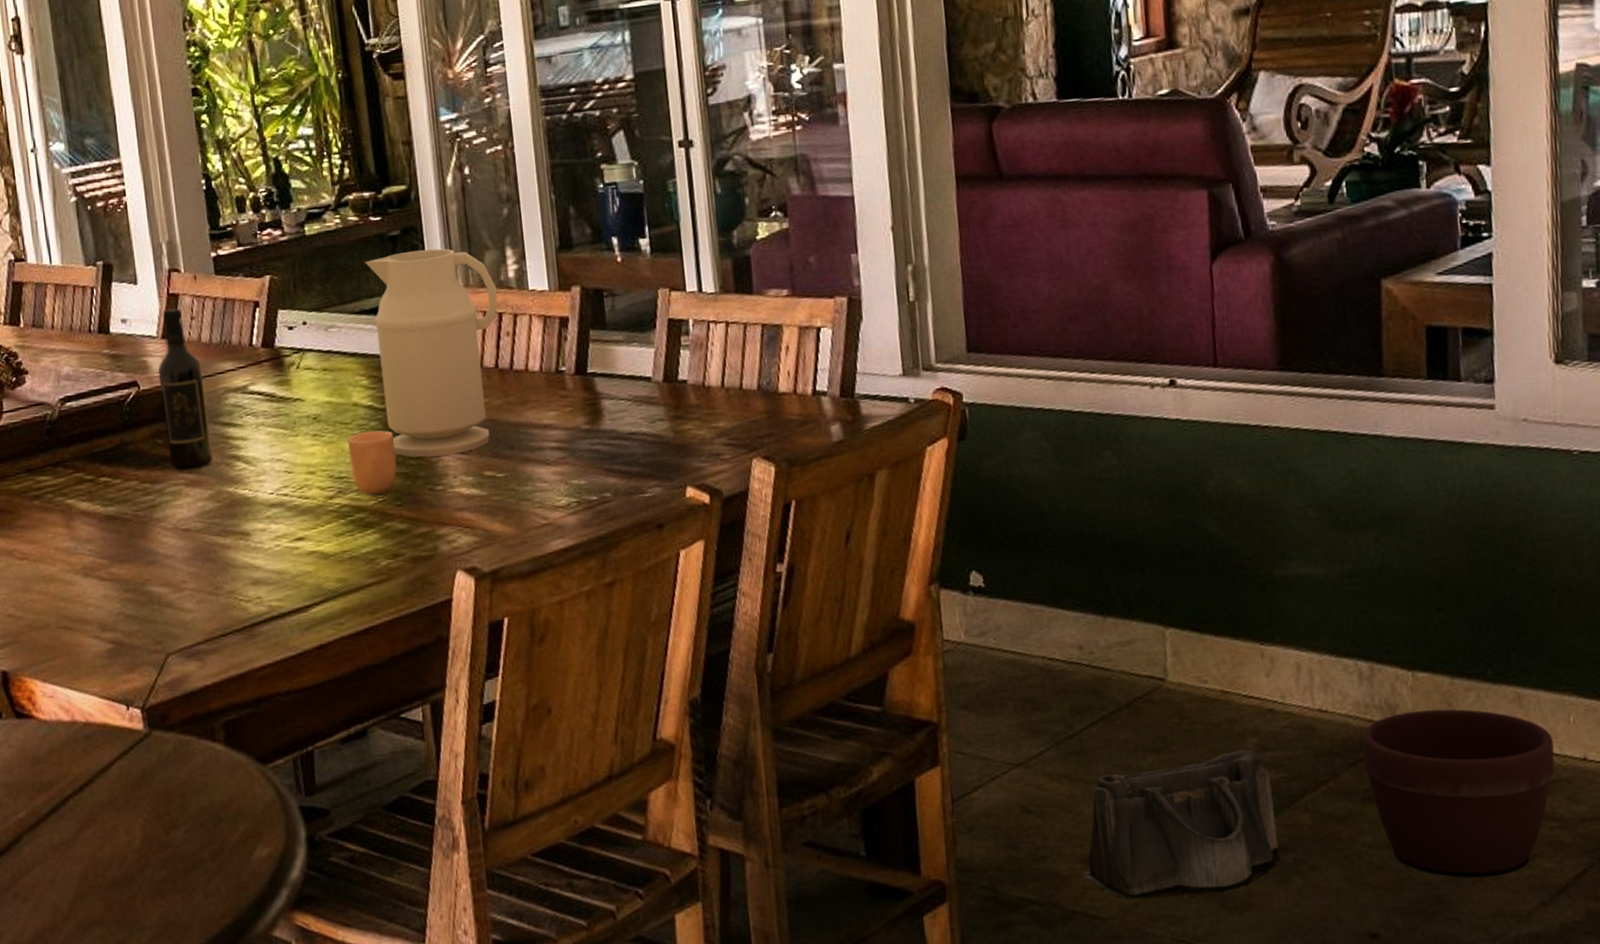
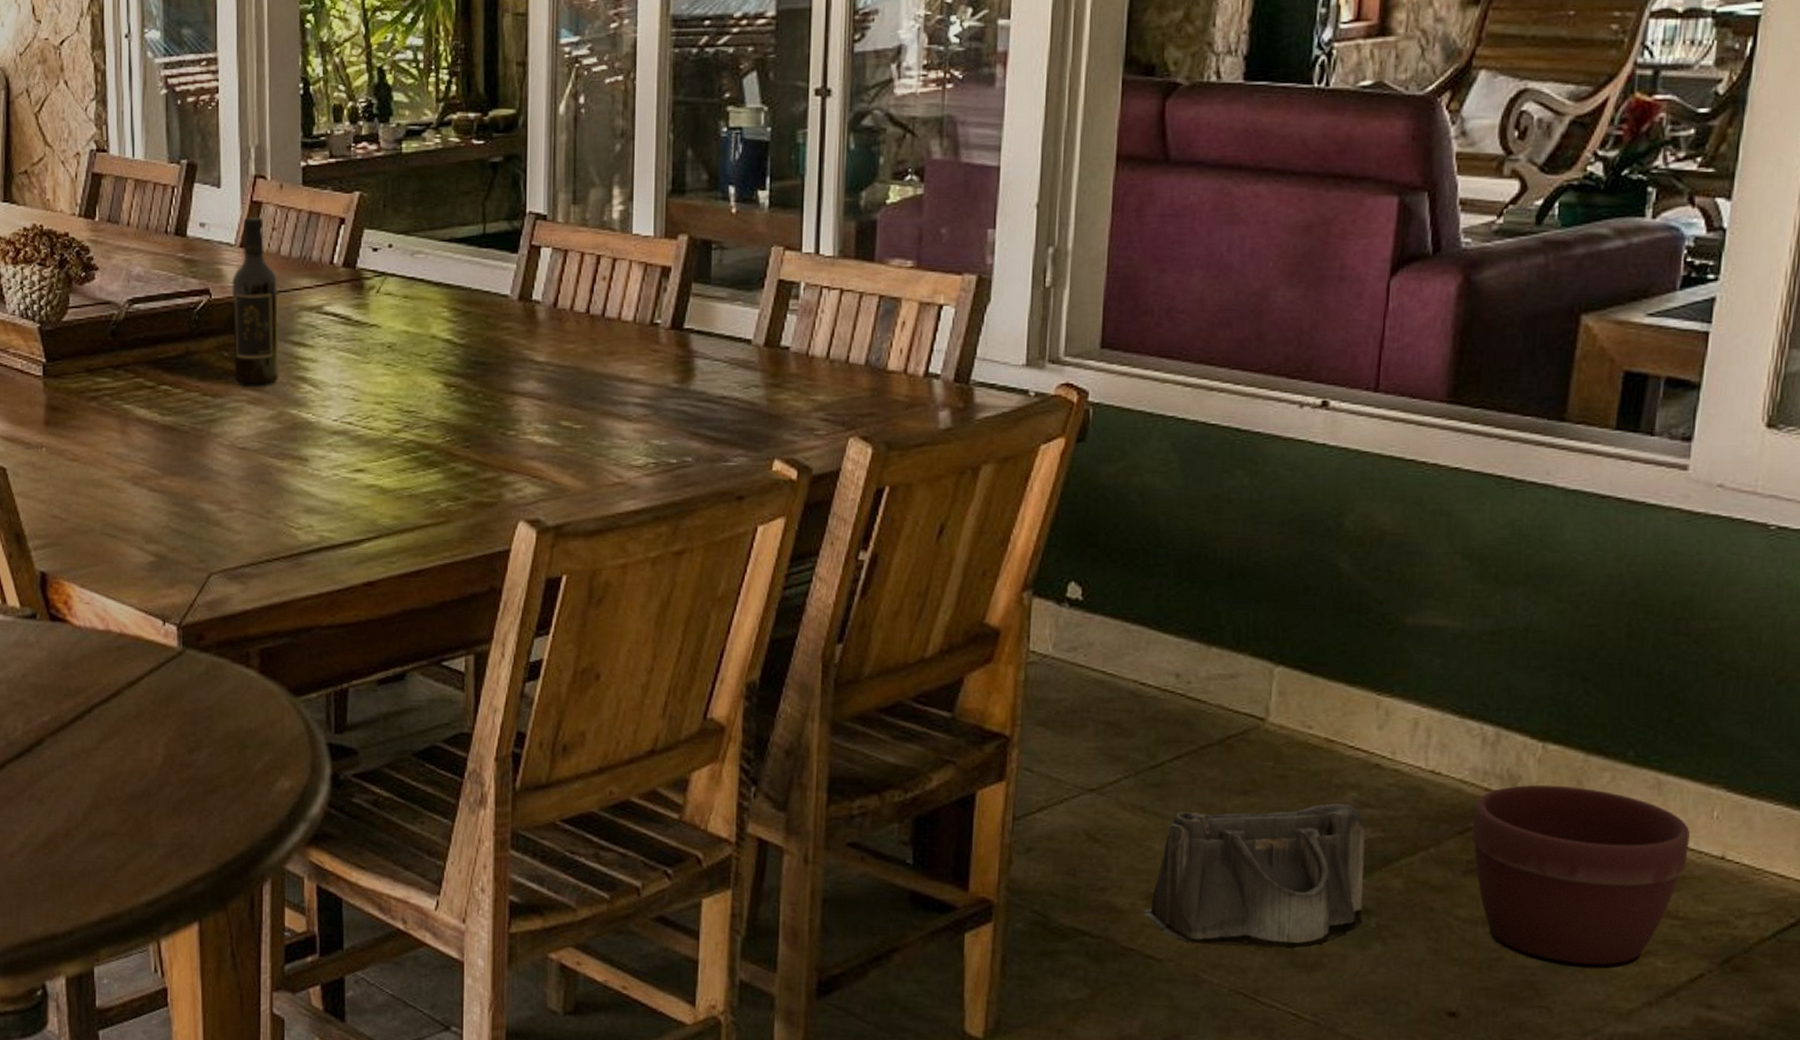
cup: present [348,430,397,496] -> none [421,366,470,434]
water jug: present [365,248,498,458] -> none [462,180,599,400]

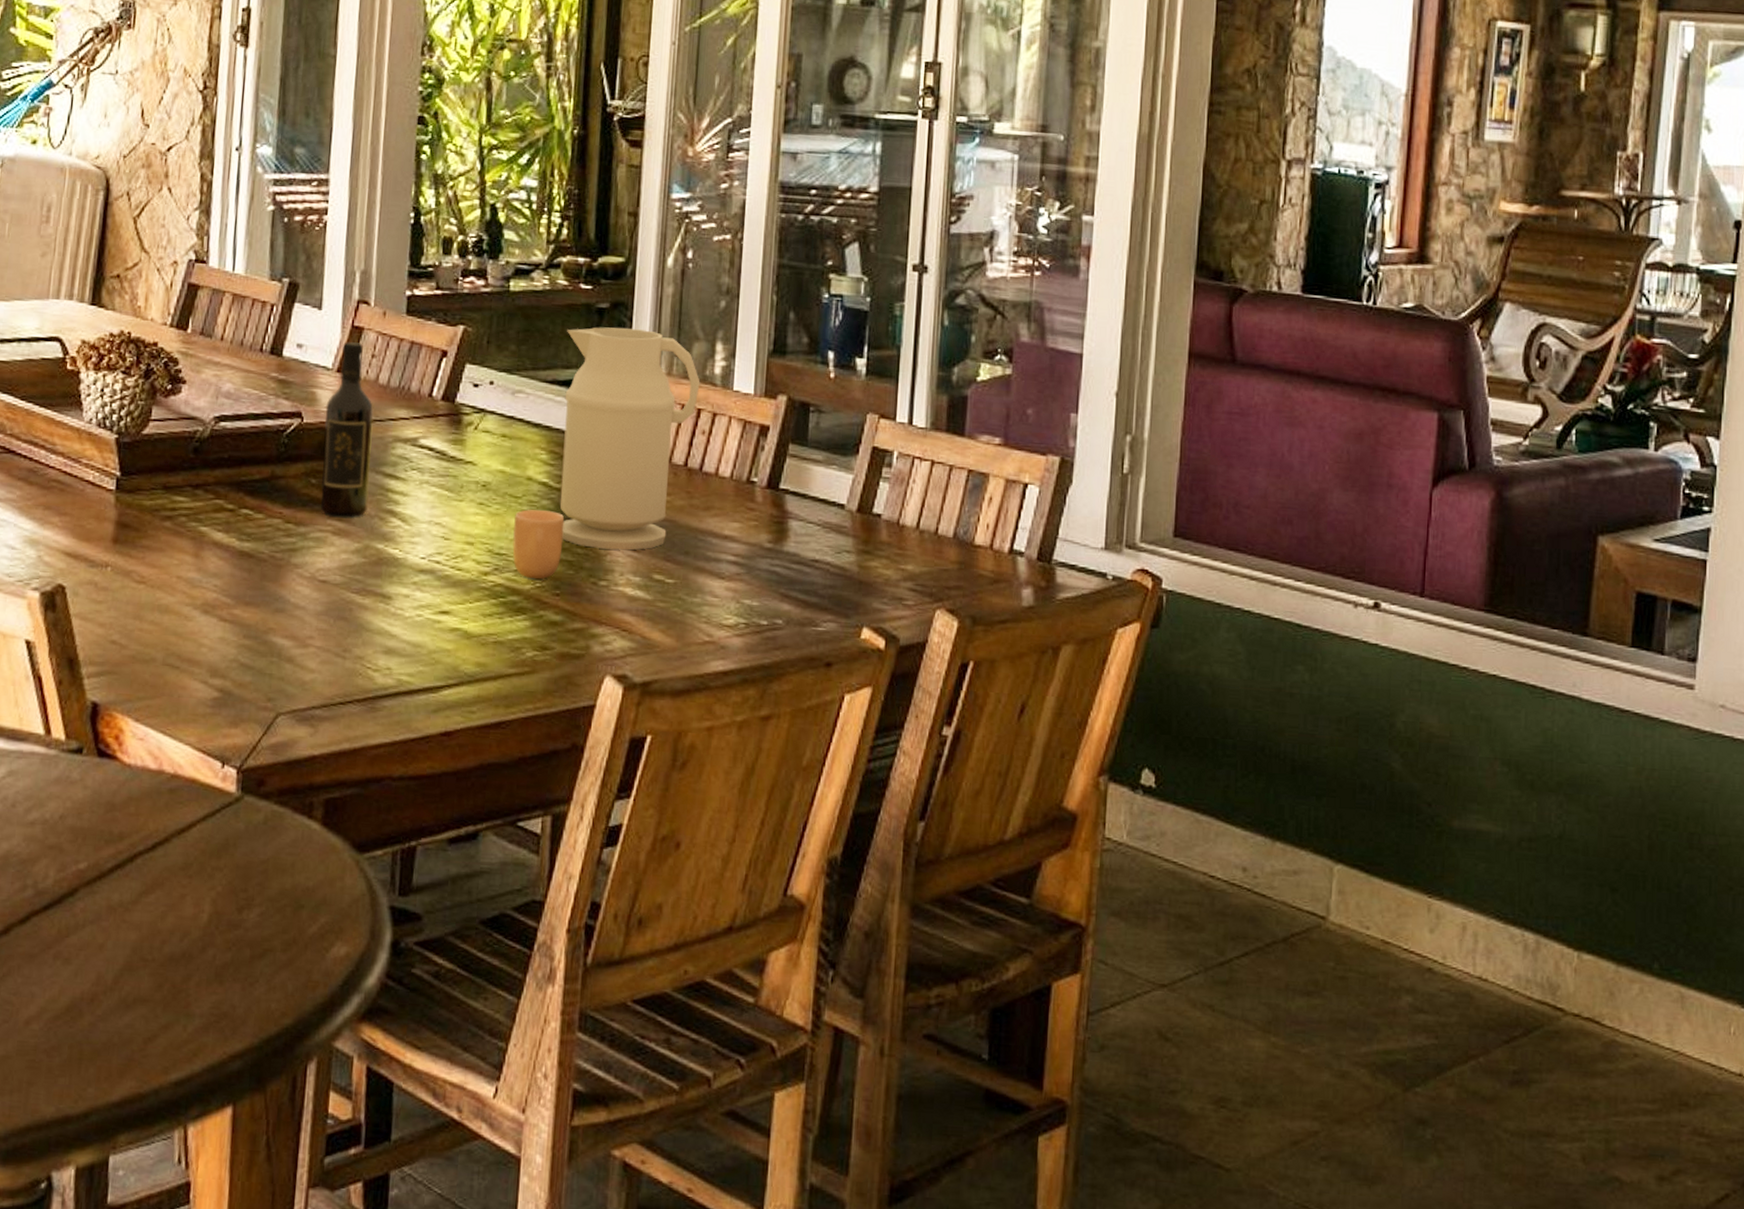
cup: none [421,366,470,434] -> present [512,509,565,580]
water jug: none [462,180,599,400] -> present [559,327,701,551]
saddlebag: present [1143,803,1366,950] -> none [1212,1007,1420,1161]
flowerpot: present [1471,784,1690,969] -> none [1517,994,1711,1188]

